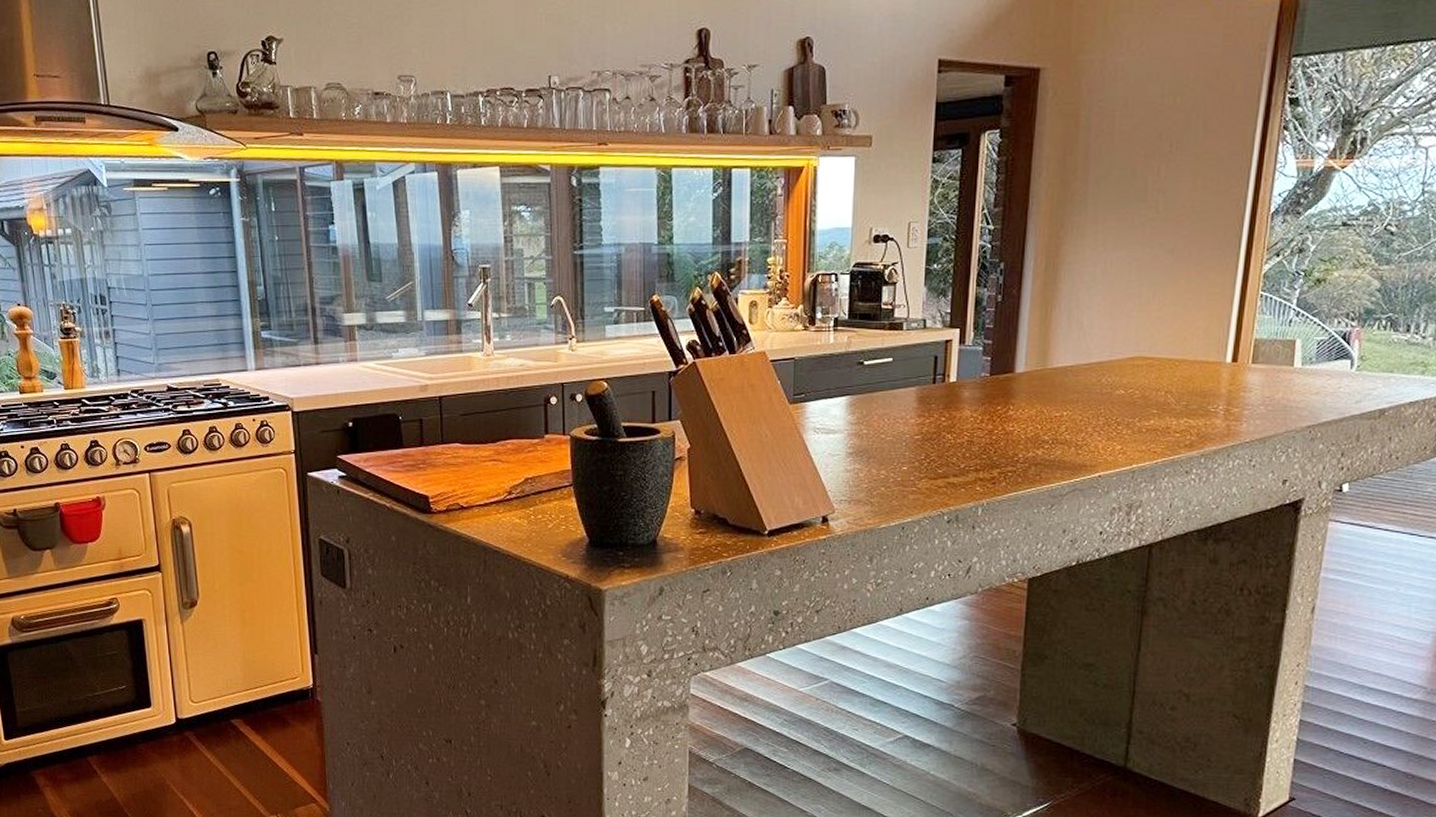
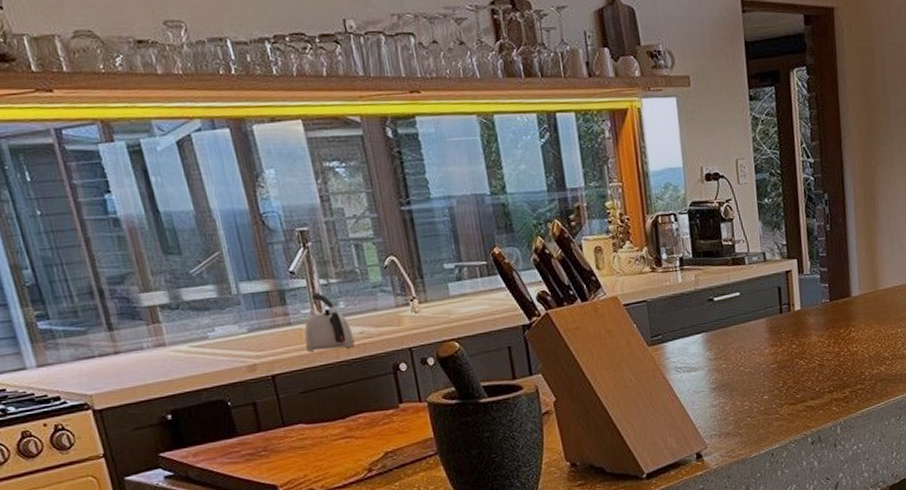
kettle: none [472,325,515,378] -> present [304,293,356,352]

